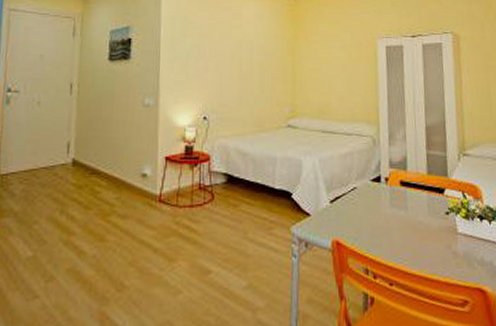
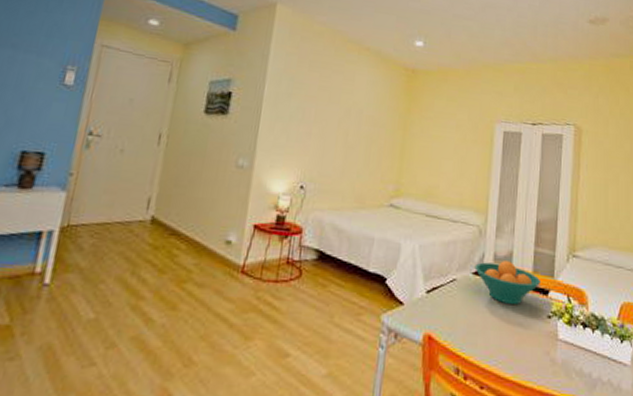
fruit bowl: none [372,166,437,206] -> present [474,260,542,306]

